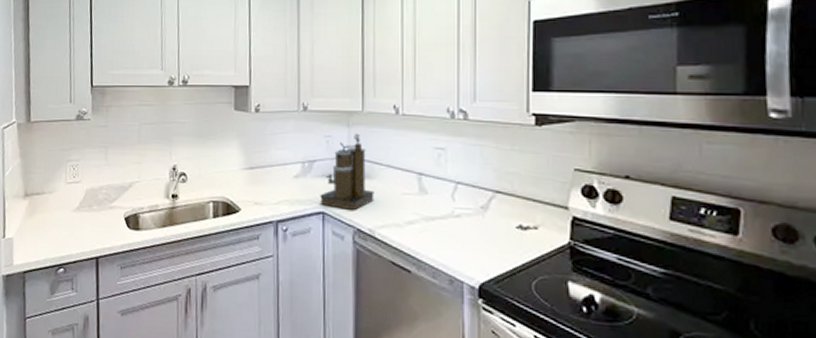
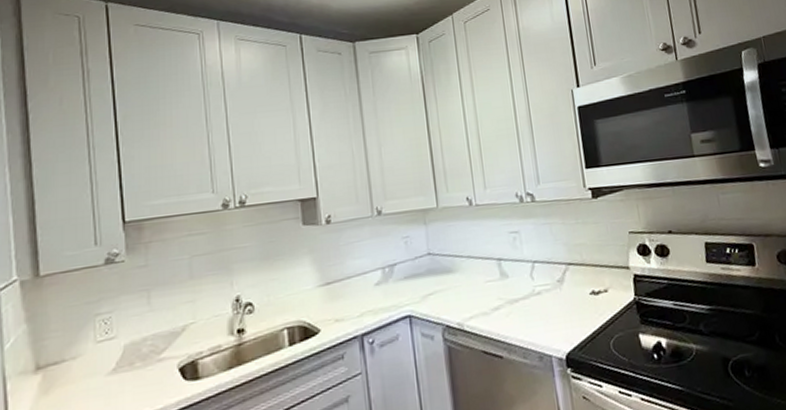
coffee maker: present [320,133,374,211] -> none [404,229,459,309]

